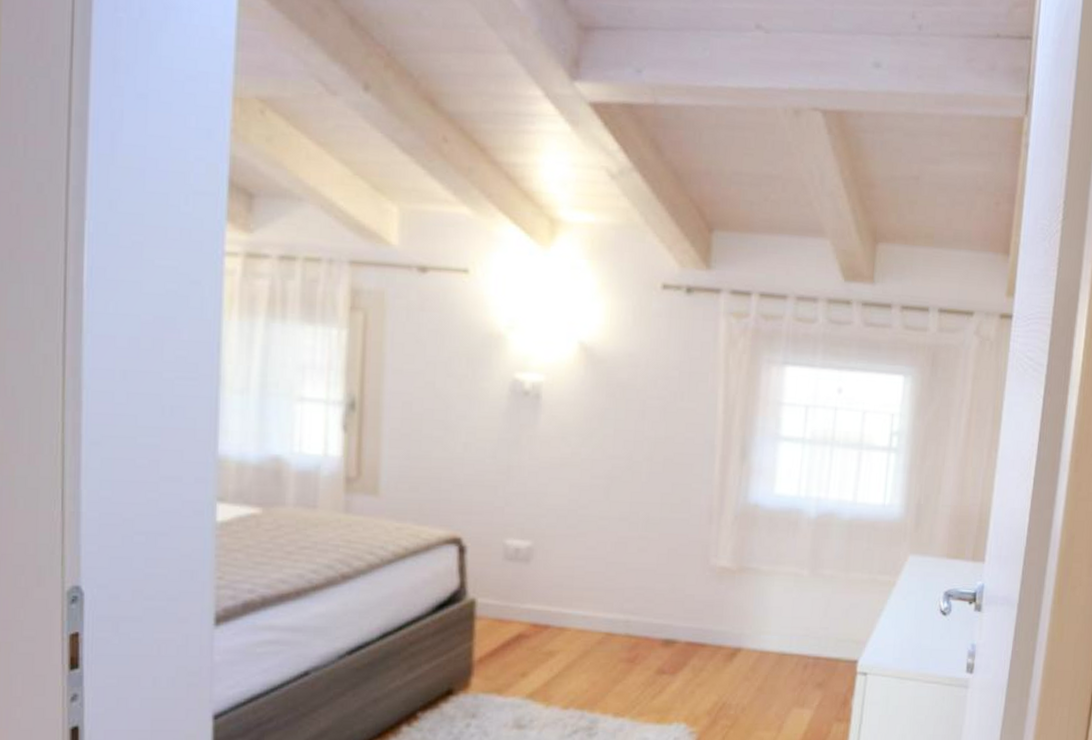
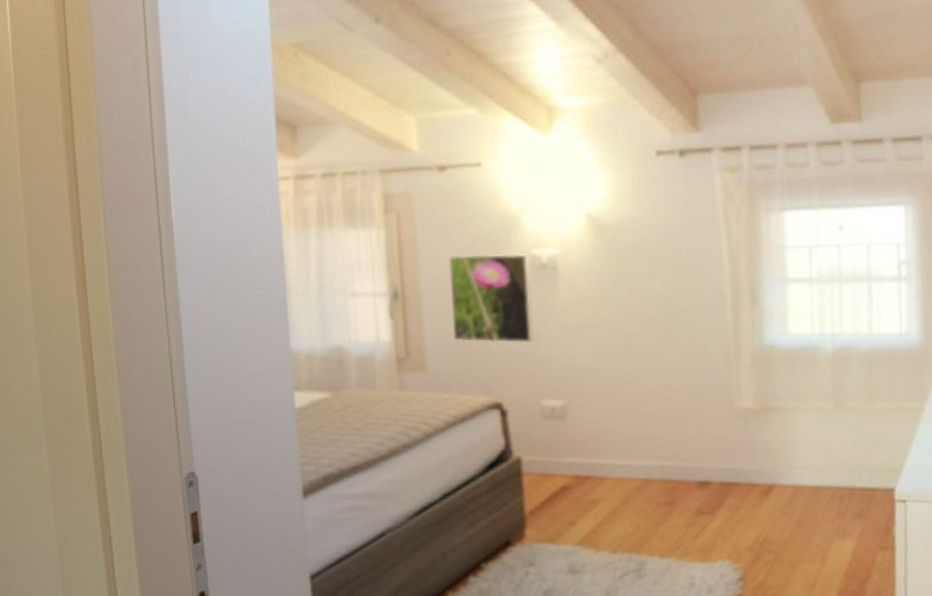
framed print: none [415,368,510,475] -> present [448,253,534,343]

